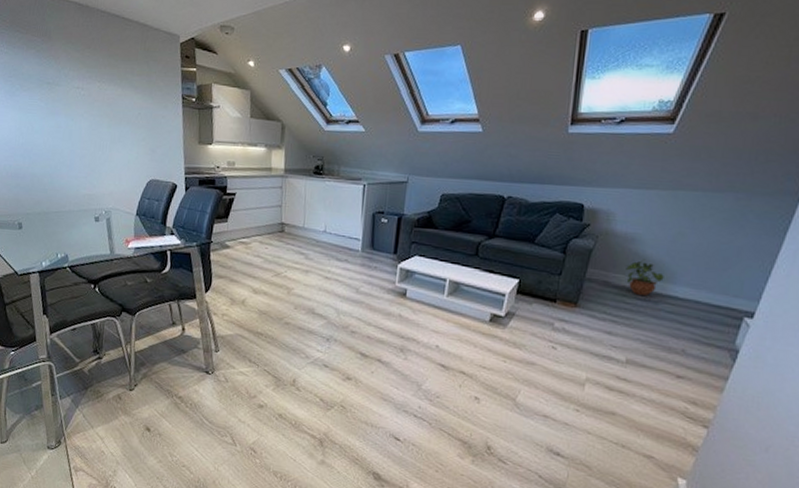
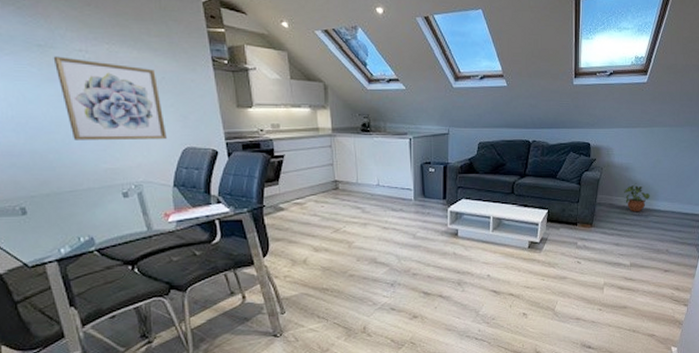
wall art: none [57,93,136,171] -> present [53,56,167,141]

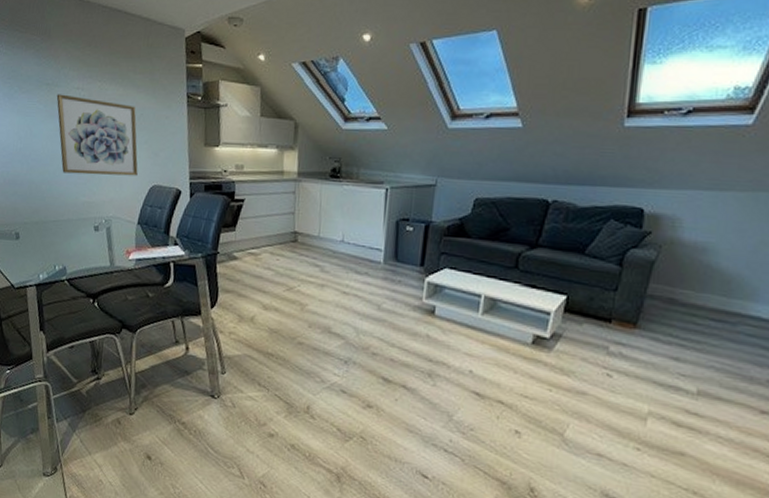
potted plant: present [624,183,650,211] -> none [695,272,743,315]

